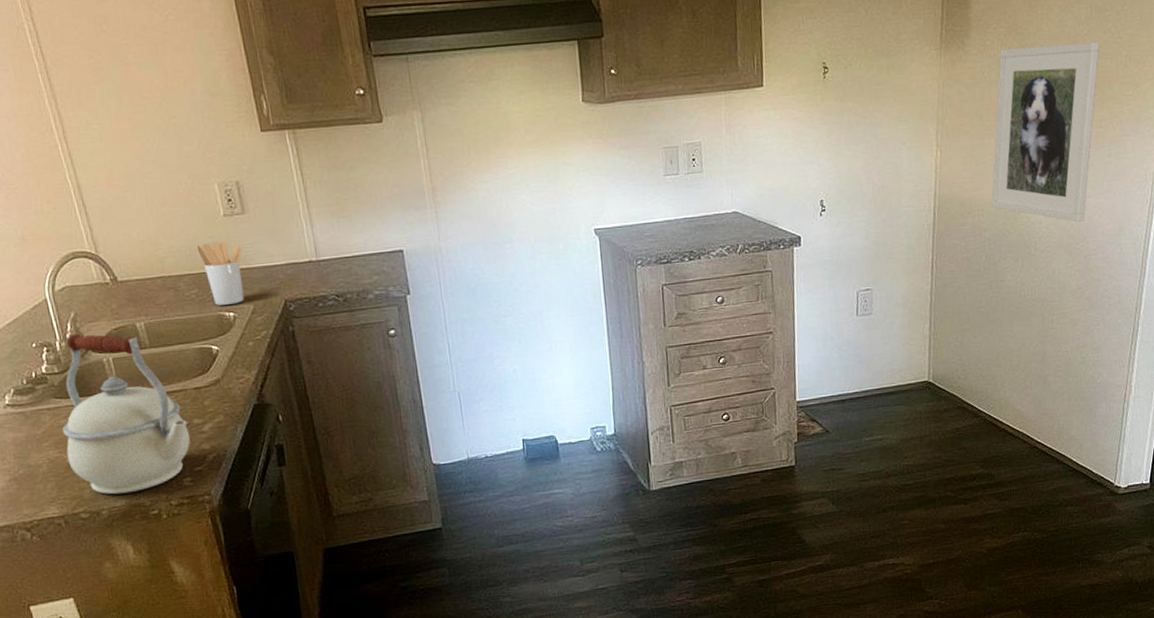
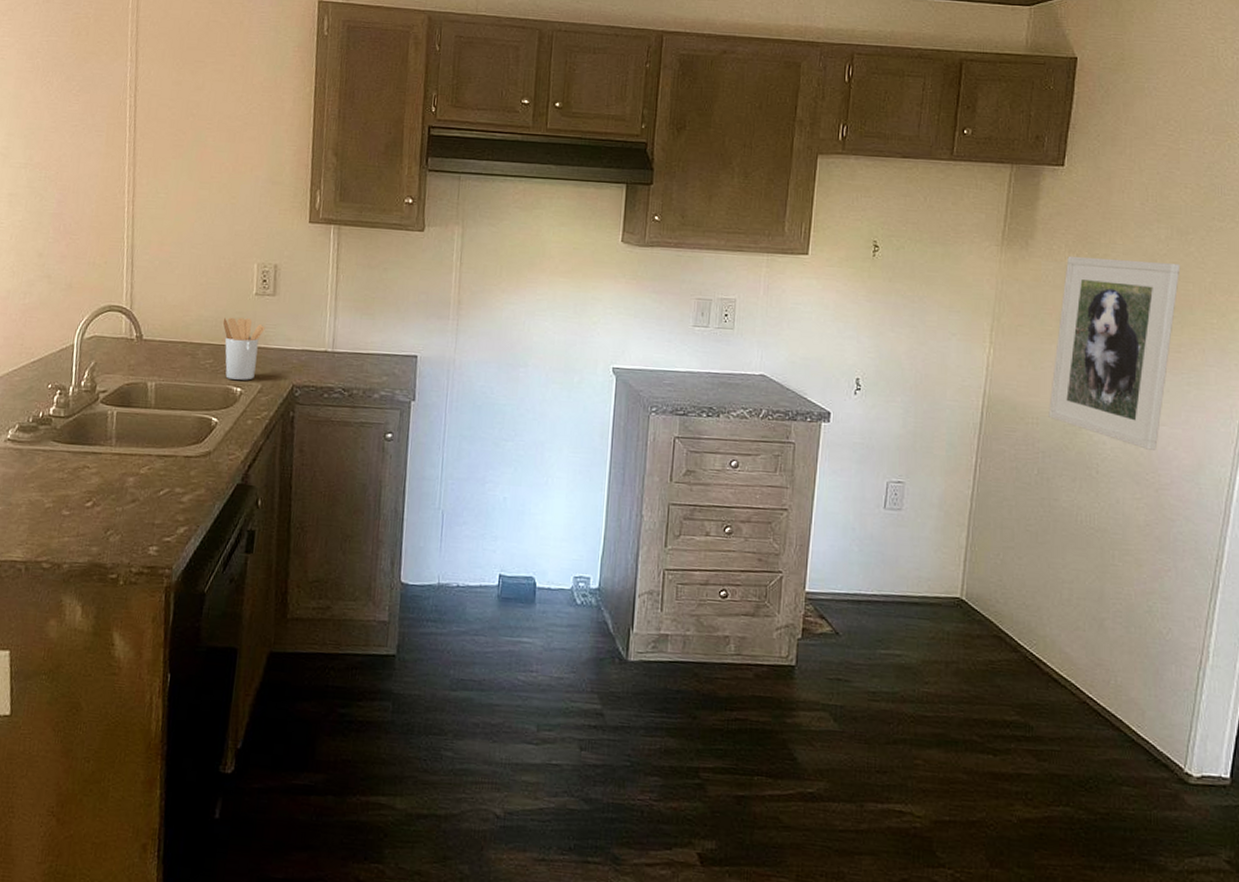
kettle: present [62,333,190,495] -> none [46,382,169,551]

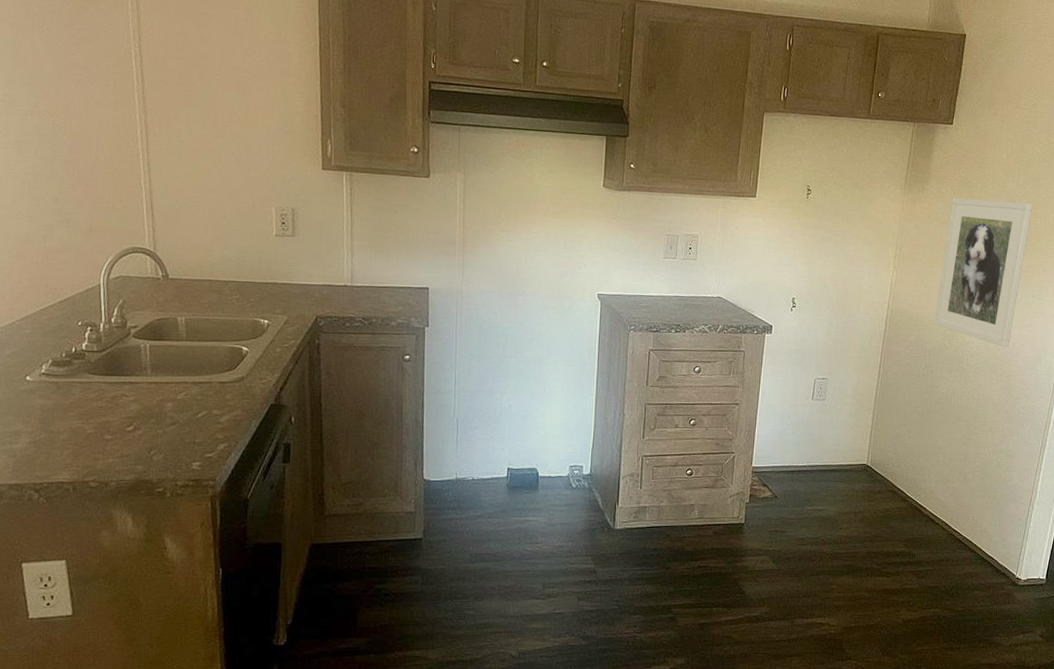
utensil holder: present [222,317,266,380] -> none [246,256,287,313]

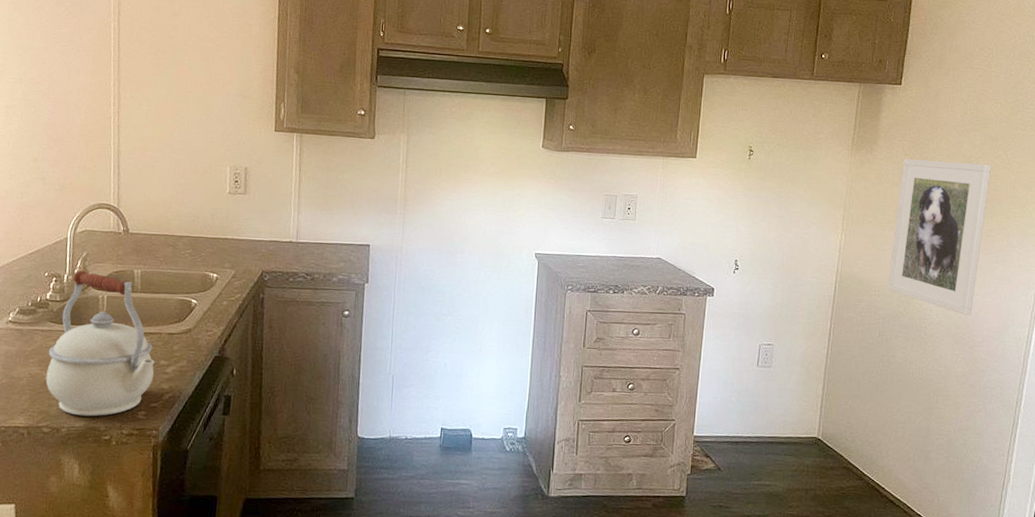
kettle: none [88,319,207,469] -> present [45,270,155,417]

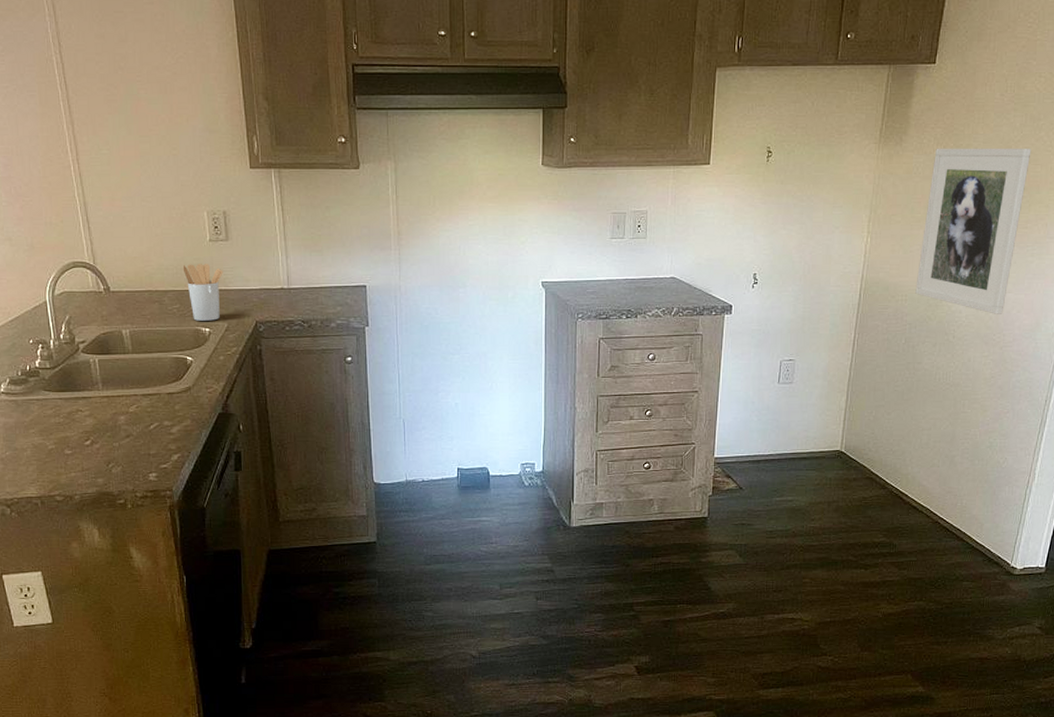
kettle: present [45,270,155,417] -> none [47,335,159,482]
utensil holder: none [200,213,238,267] -> present [182,264,223,321]

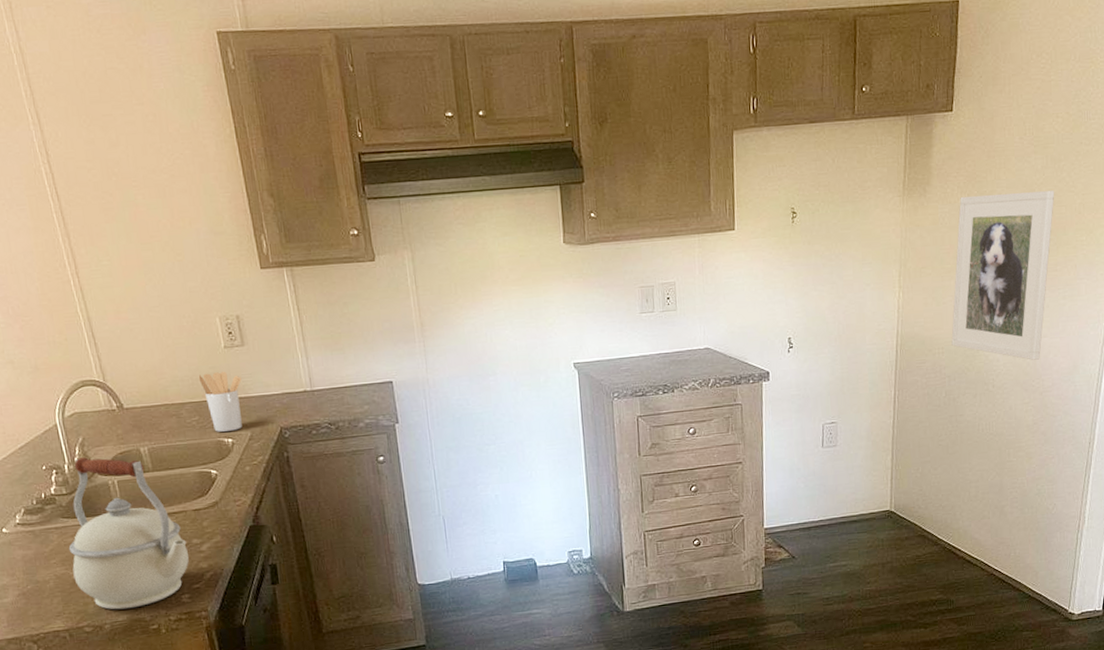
kettle: none [47,335,159,482] -> present [68,457,189,610]

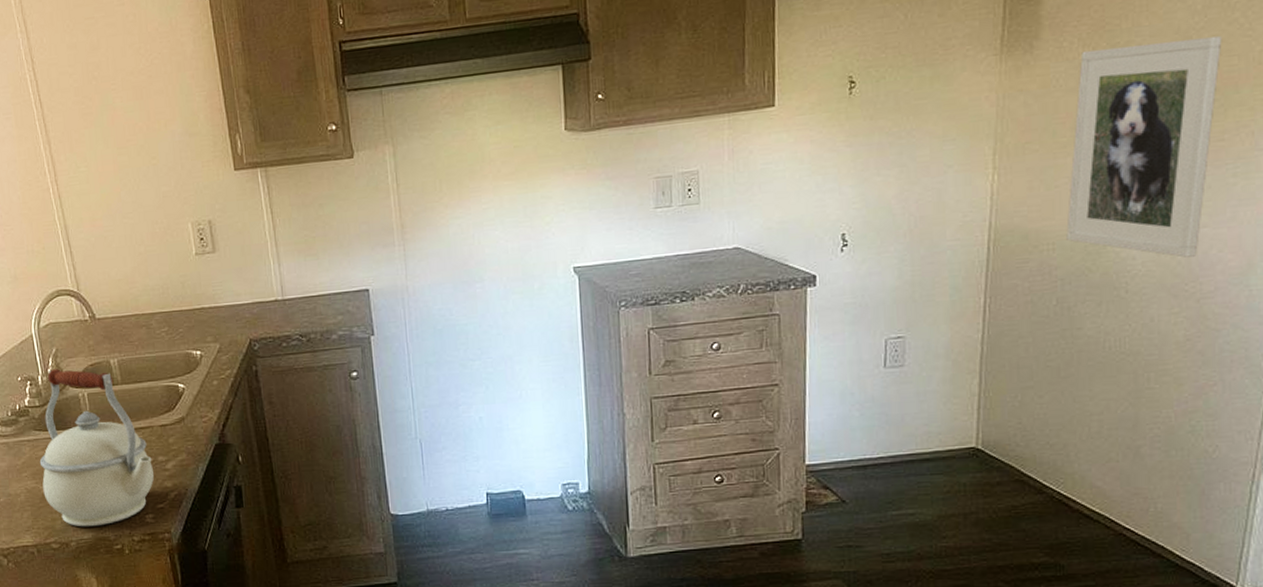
utensil holder: present [198,372,242,432] -> none [169,280,212,344]

